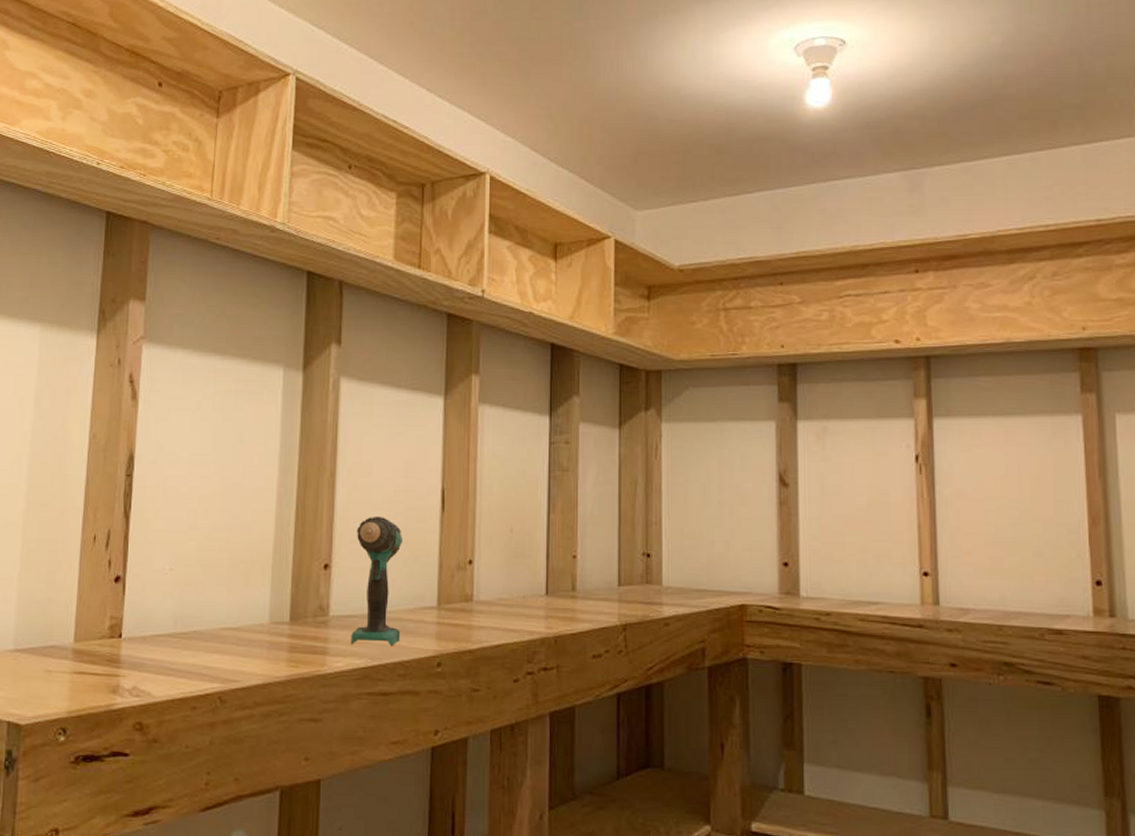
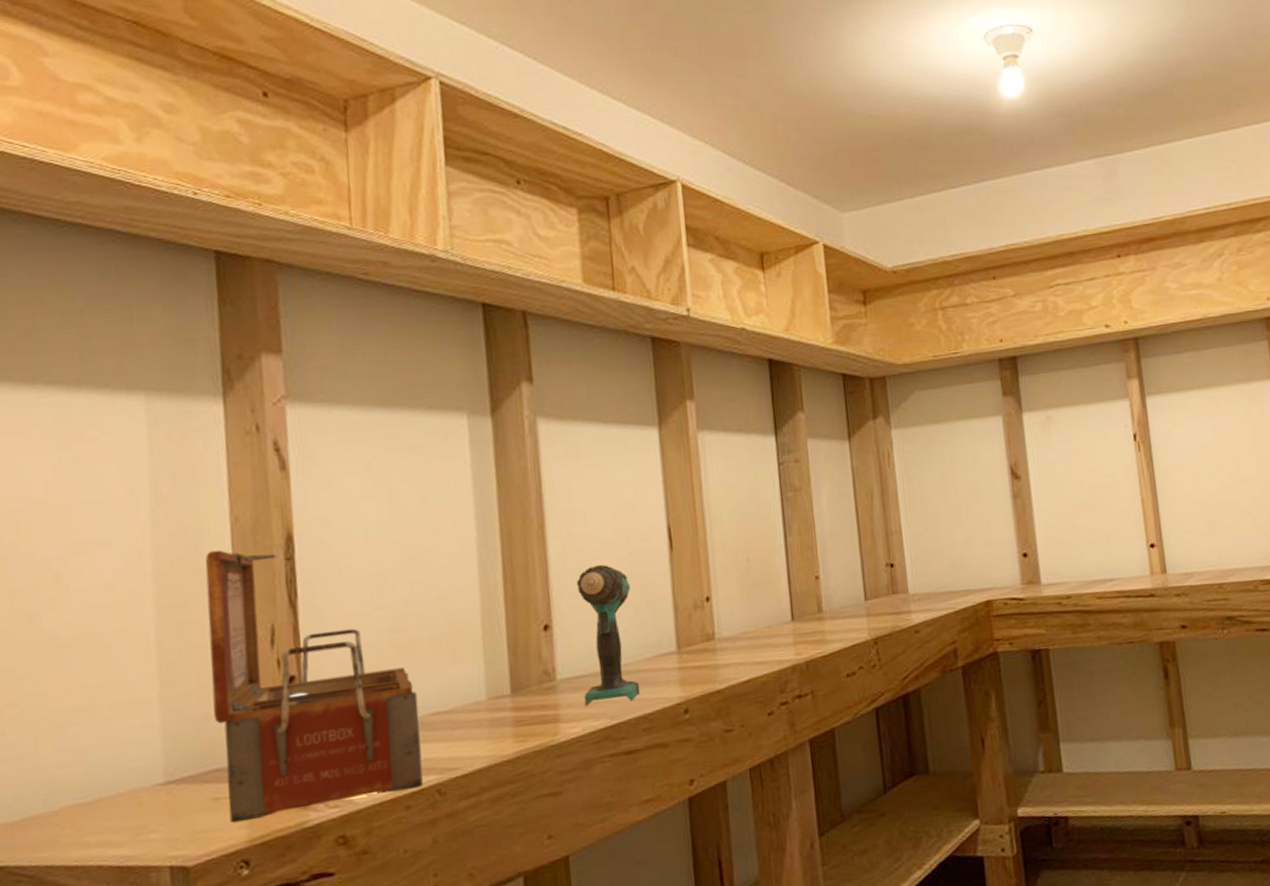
toolbox: none [56,460,213,695] -> present [205,549,424,824]

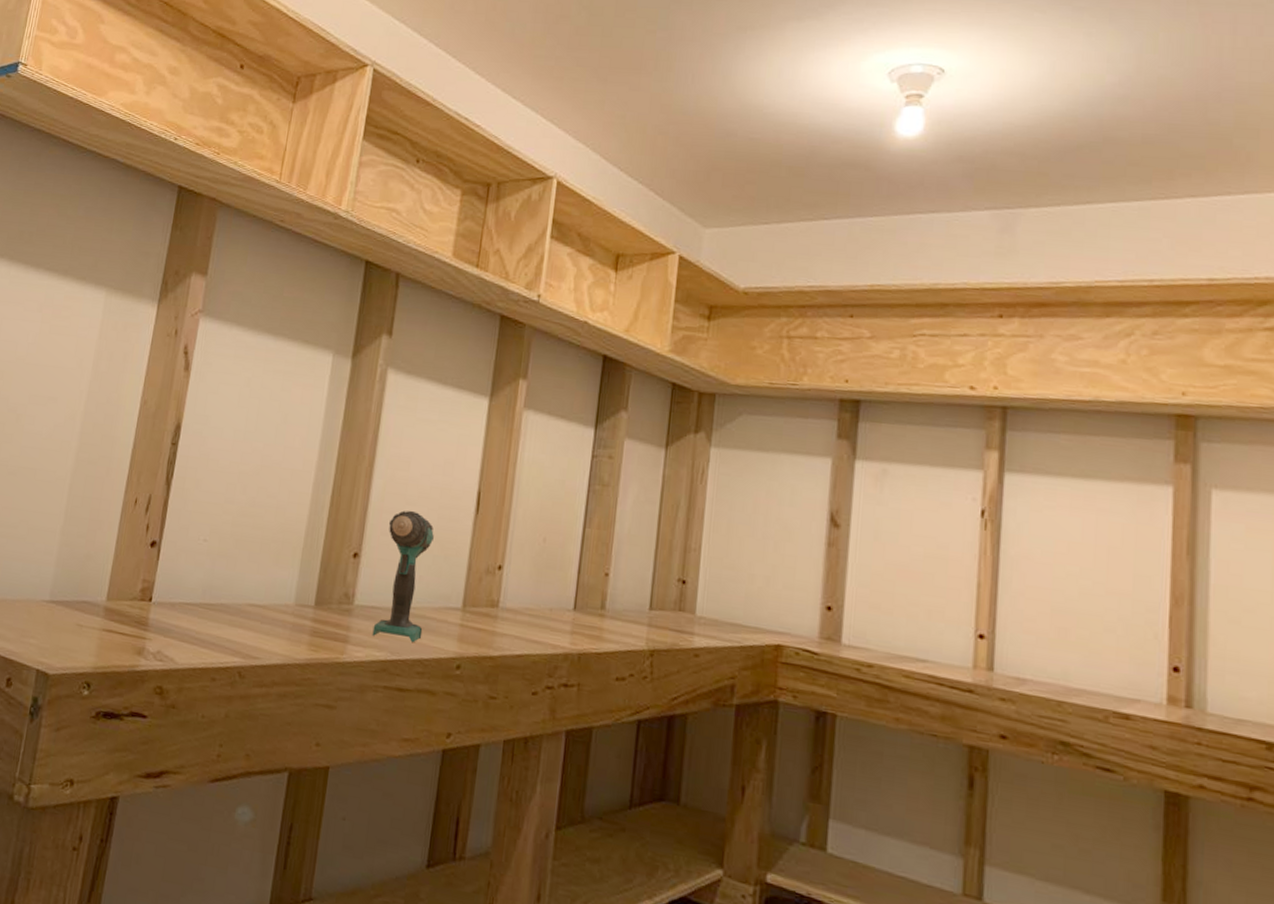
toolbox: present [205,549,424,824] -> none [85,423,242,666]

